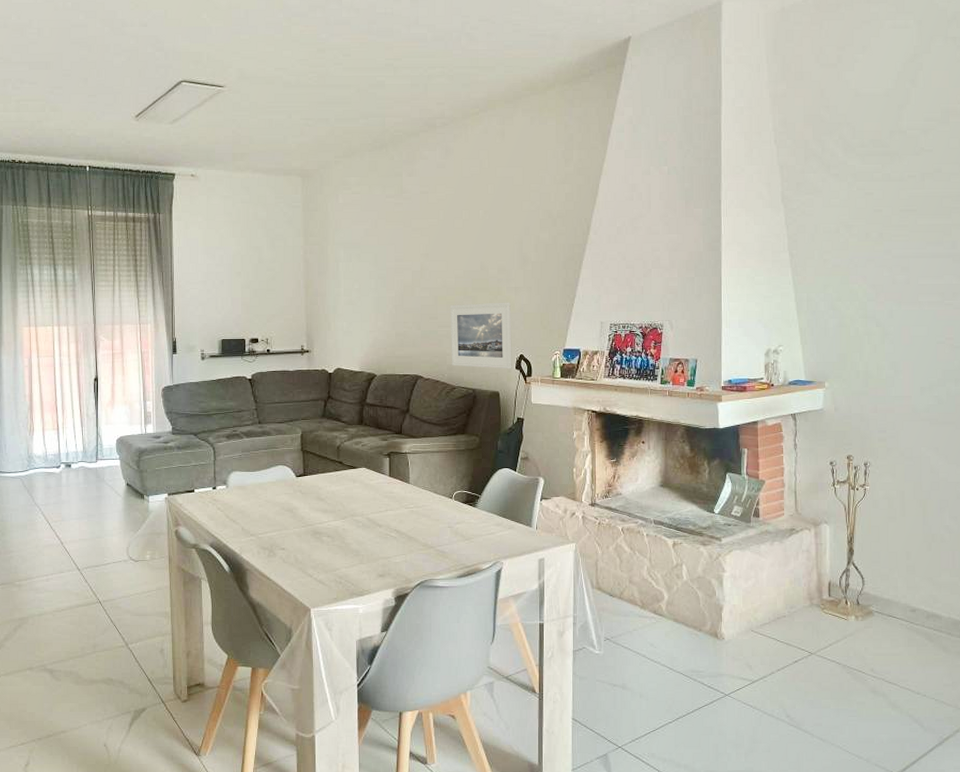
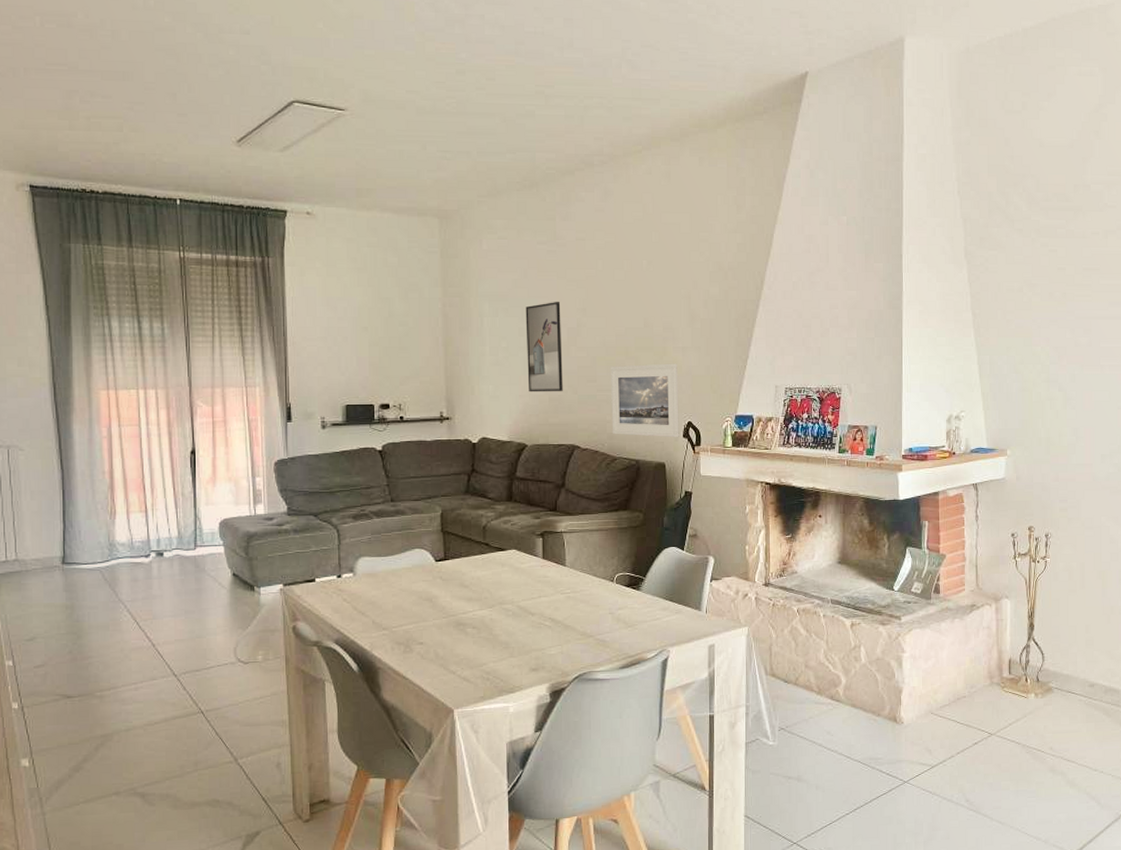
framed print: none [375,247,408,328] -> present [525,301,563,392]

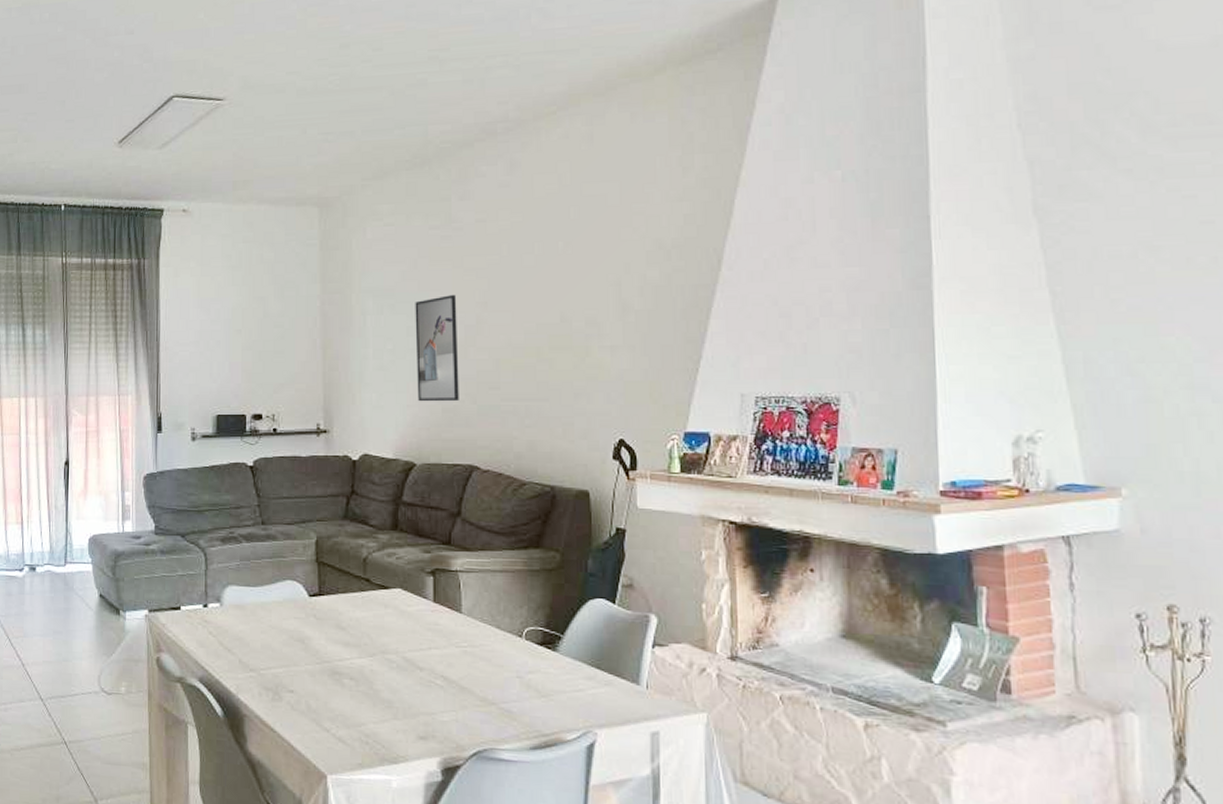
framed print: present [610,363,679,438] -> none [517,366,608,460]

